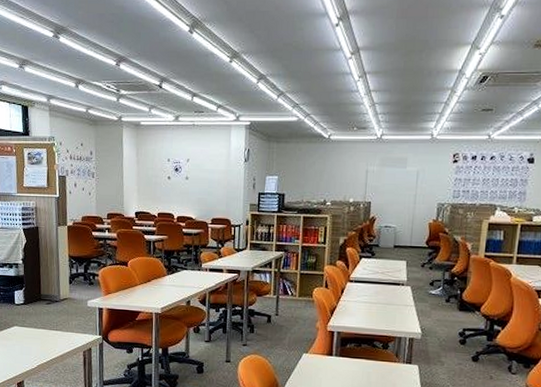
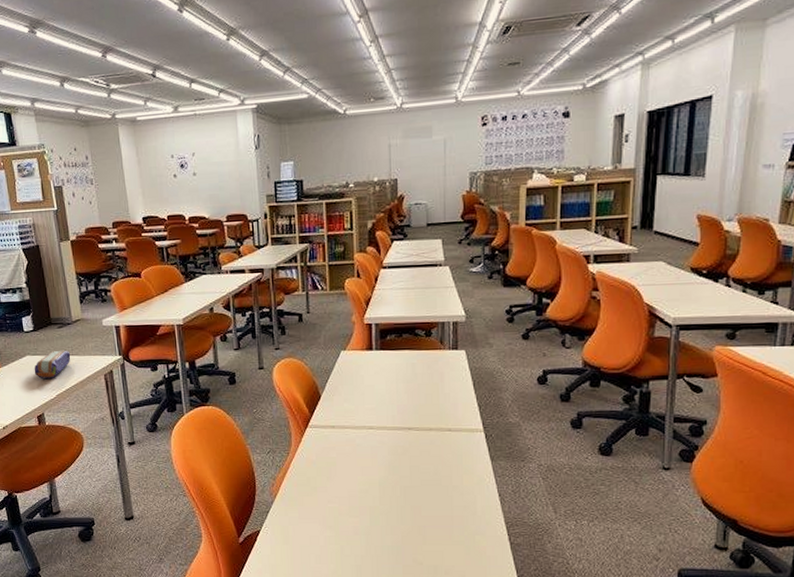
pencil case: none [19,325,55,349] -> present [34,351,71,378]

